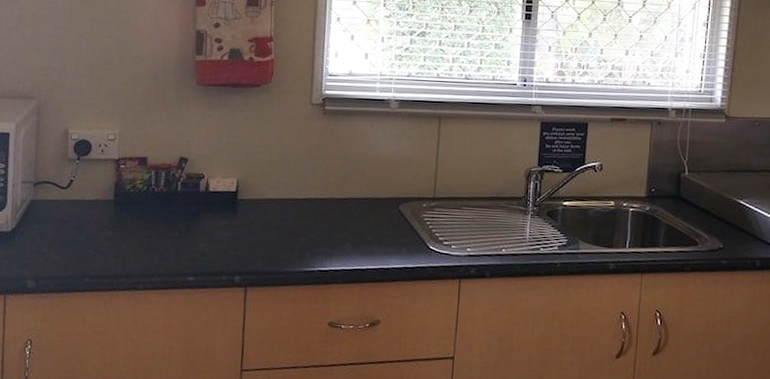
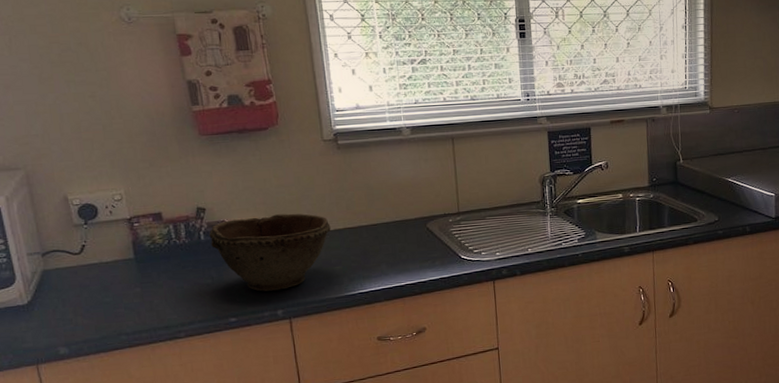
bowl: none [185,174,303,255] -> present [209,213,331,292]

